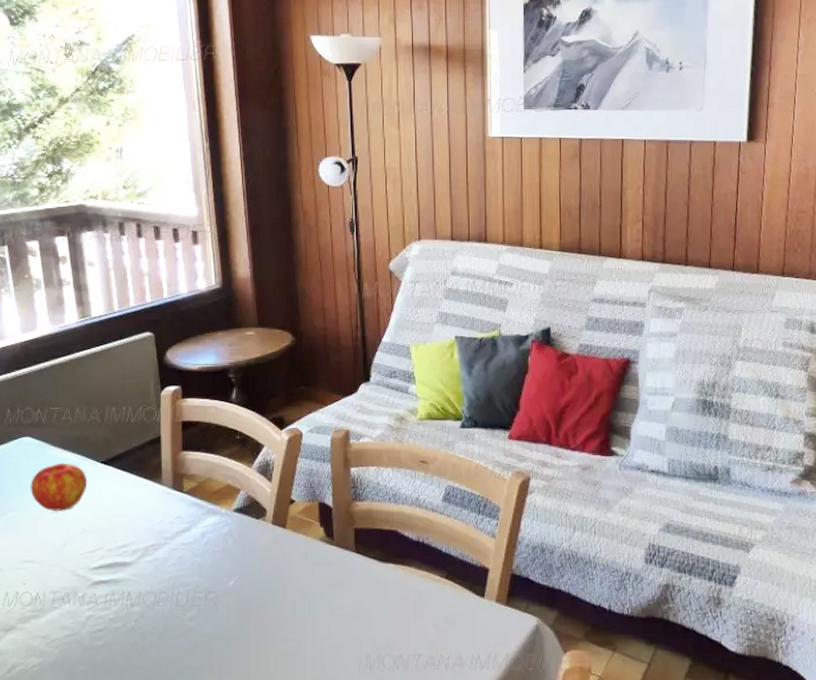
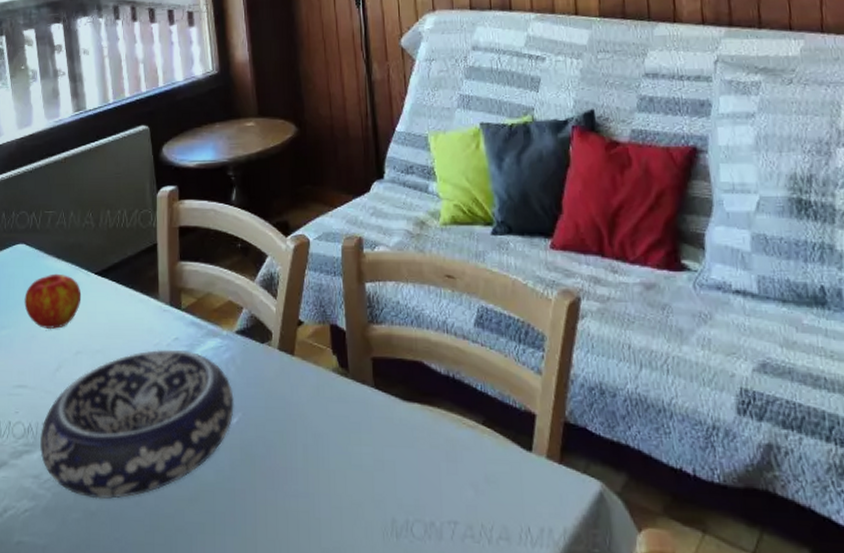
decorative bowl: none [47,526,231,653] -> present [39,349,234,500]

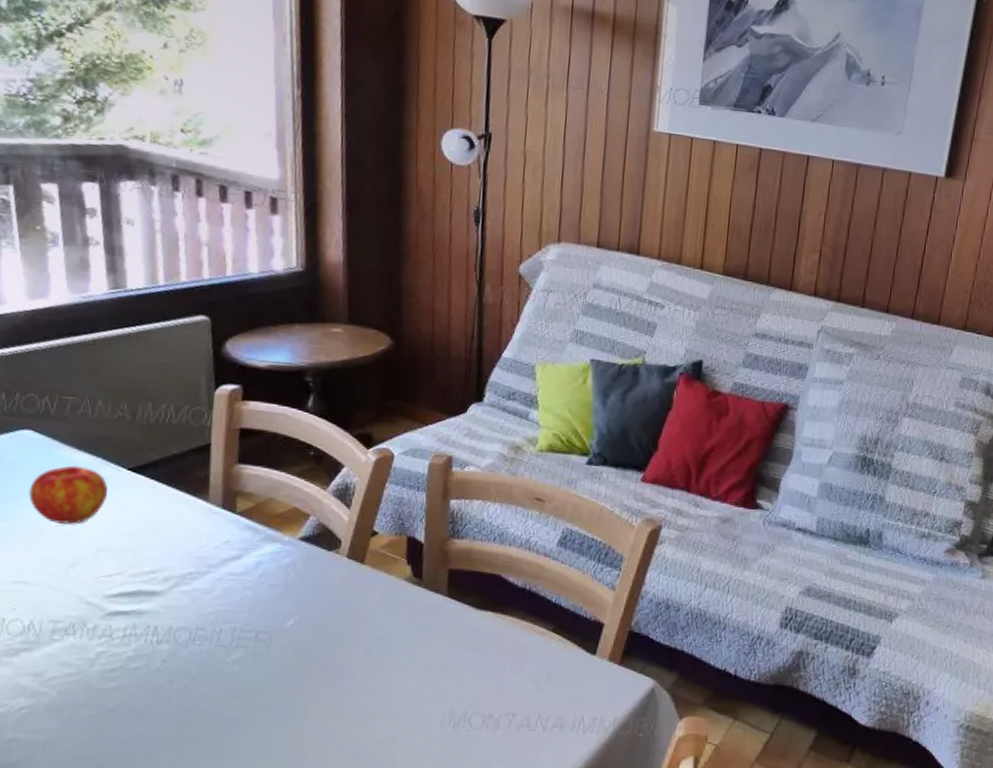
decorative bowl: present [39,349,234,500] -> none [43,551,291,697]

